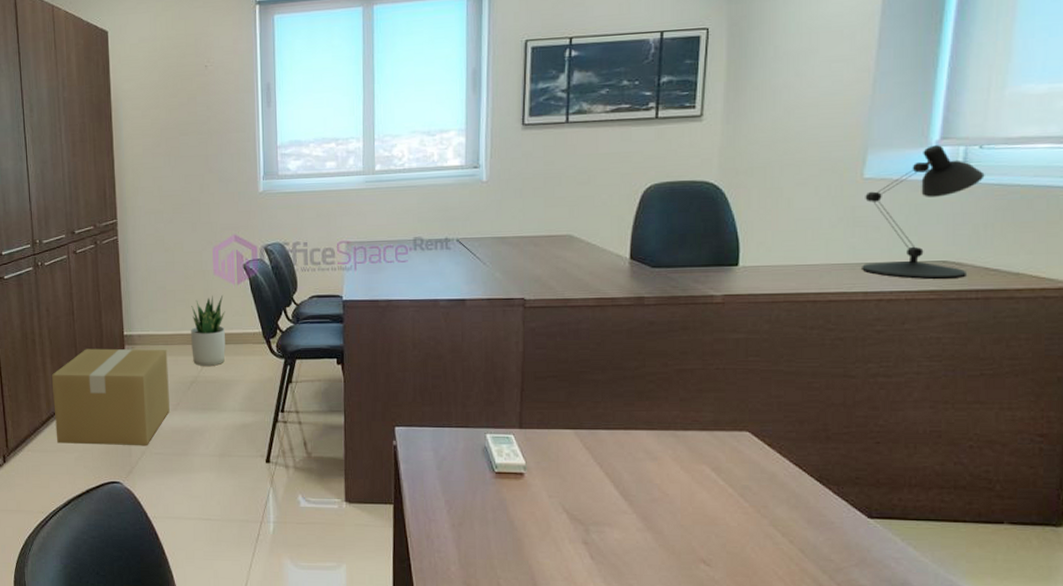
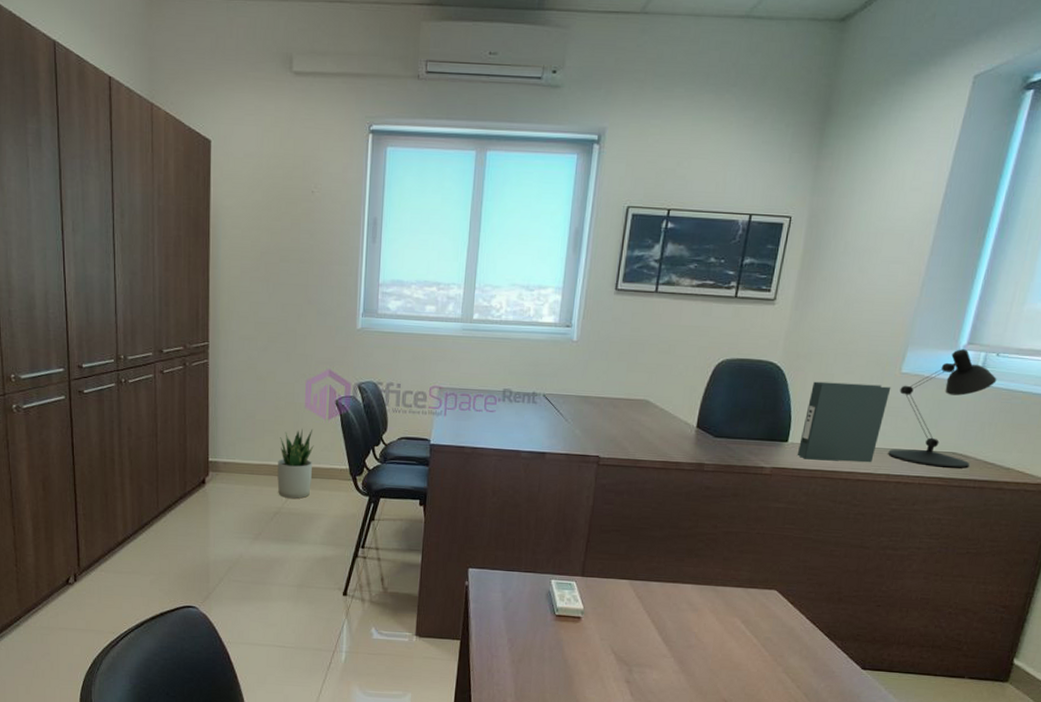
cardboard box: present [51,348,170,445] -> none [130,472,253,572]
binder: none [751,194,854,283] -> present [797,381,891,463]

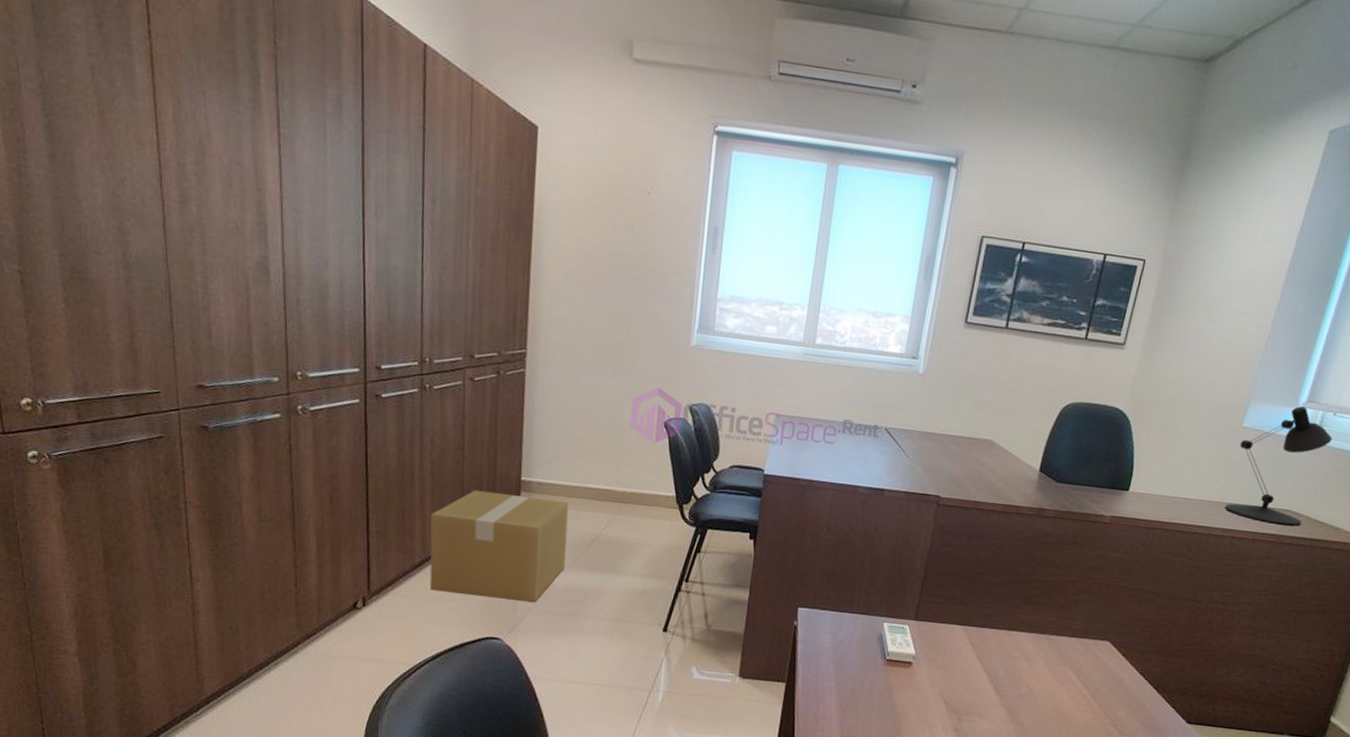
cardboard box: none [130,472,253,572] -> present [430,490,569,602]
planter: present [277,429,314,499] -> none [596,451,639,526]
binder: present [797,381,891,463] -> none [1137,430,1232,517]

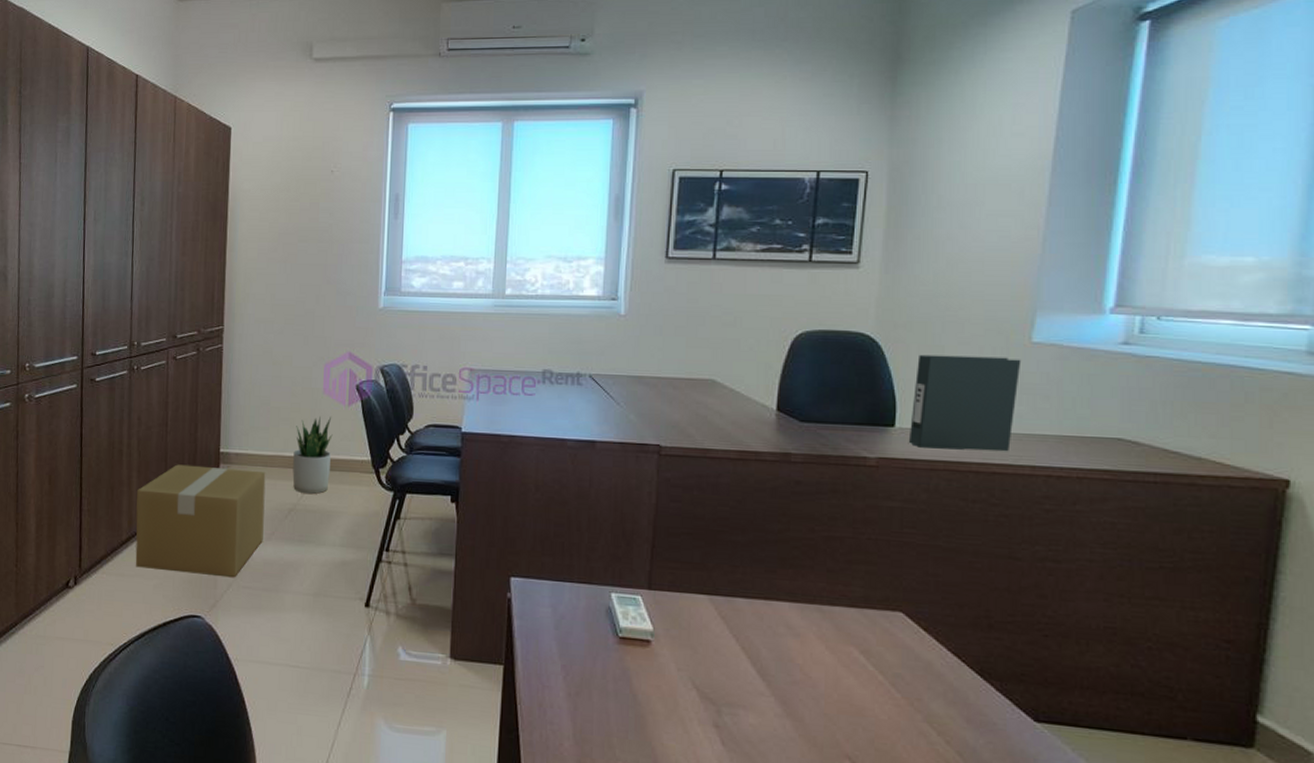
planter: none [596,451,639,526] -> present [292,416,333,494]
binder: none [1137,430,1232,517] -> present [908,354,1022,452]
desk lamp: present [1225,406,1333,526] -> none [1029,313,1163,459]

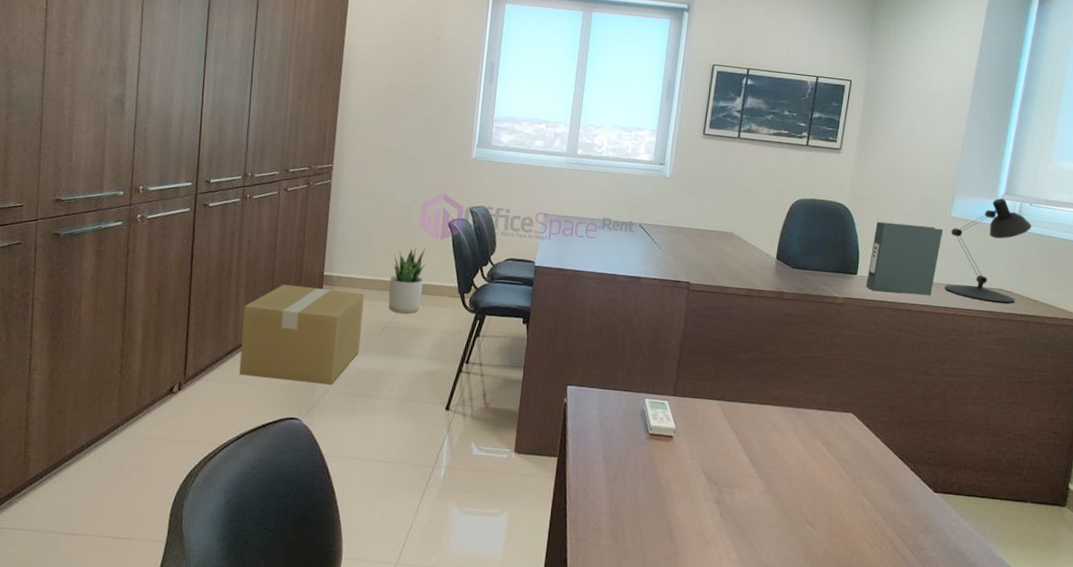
desk lamp: none [1029,313,1163,459] -> present [944,198,1032,304]

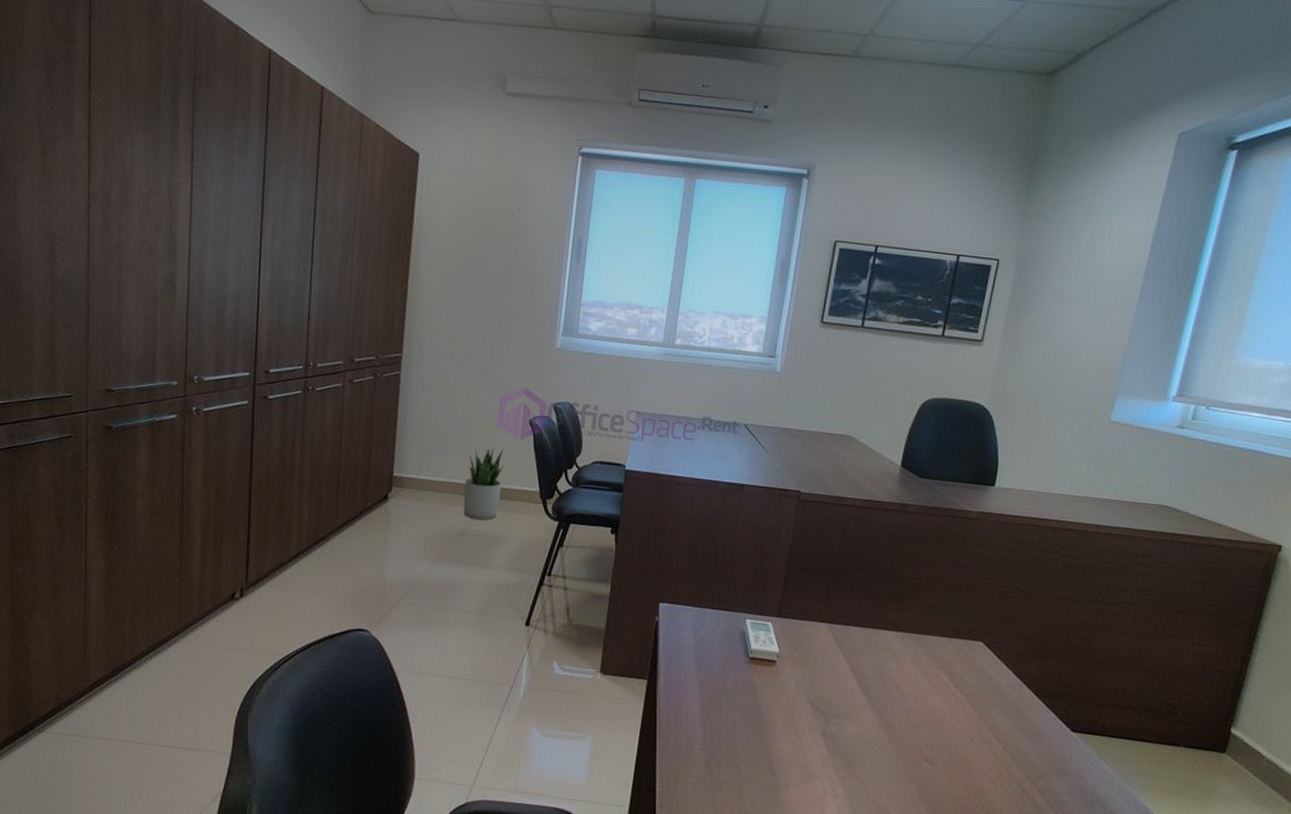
cardboard box: present [239,284,365,384] -> none [304,485,438,595]
binder: present [865,221,944,296] -> none [1004,425,1100,512]
desk lamp: present [944,198,1032,304] -> none [1097,400,1208,523]

